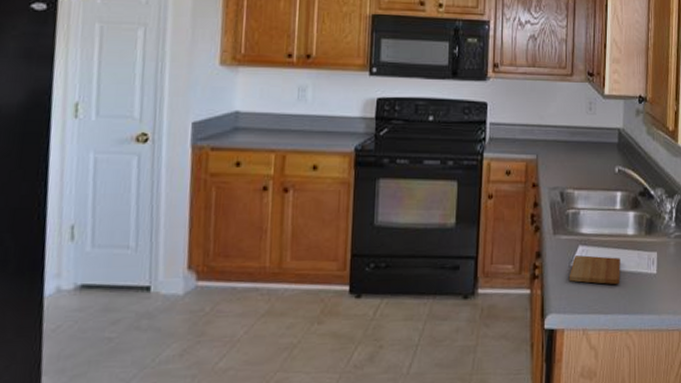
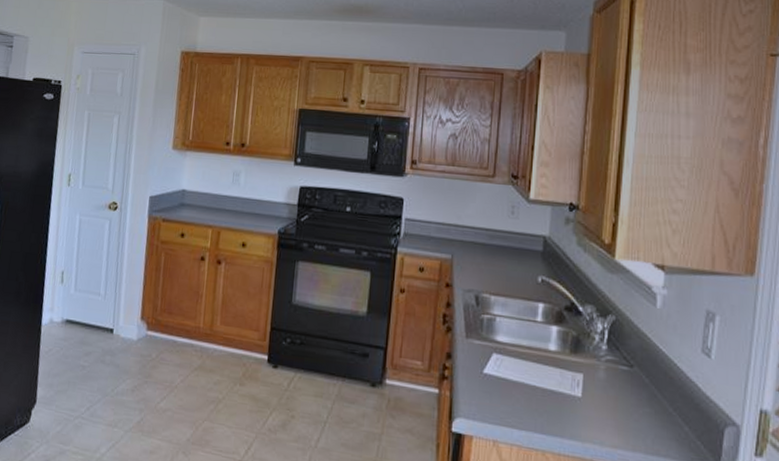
cutting board: present [568,255,621,285] -> none [480,363,539,402]

